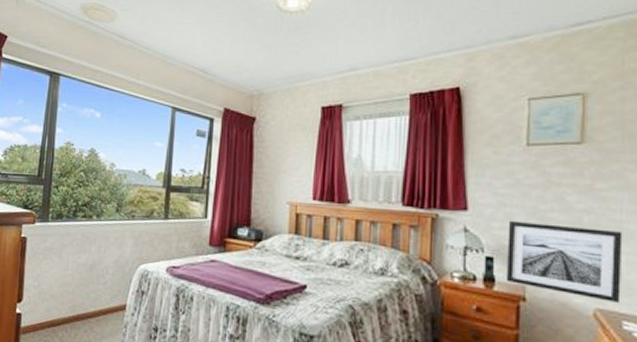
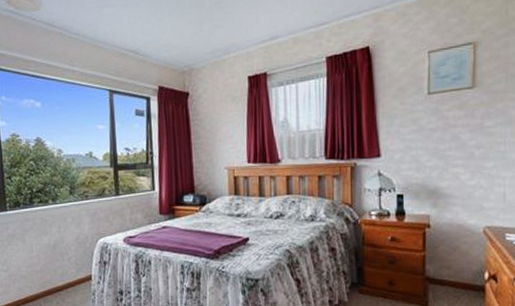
wall art: present [507,220,623,304] -> none [414,160,506,220]

